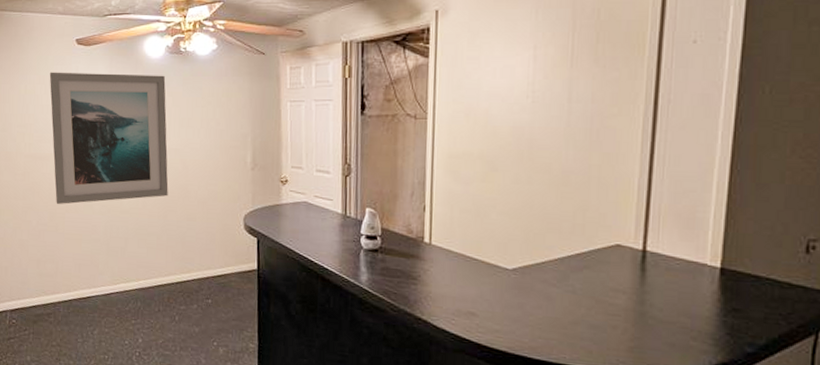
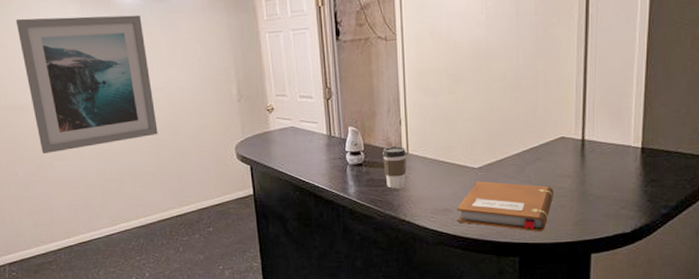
coffee cup: none [401,234,430,282] -> present [383,146,407,189]
notebook: none [482,284,605,354] -> present [456,180,555,232]

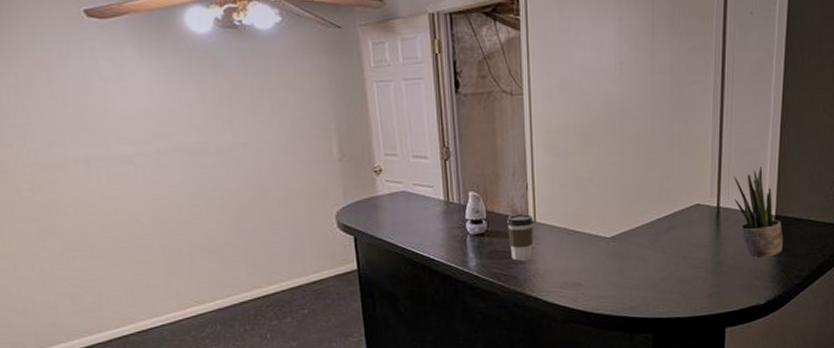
wall art: present [15,15,158,155] -> none [50,53,240,224]
notebook: present [456,180,555,232] -> none [587,251,689,306]
potted plant: none [598,101,650,187] -> present [734,167,784,257]

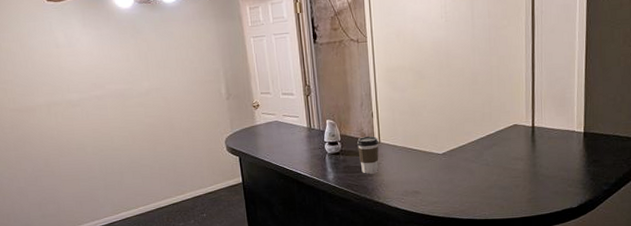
potted plant: present [734,167,784,257] -> none [546,92,592,167]

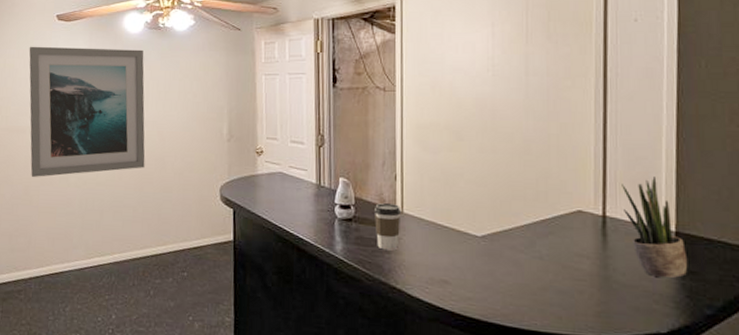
wall art: none [22,23,155,151] -> present [29,46,145,178]
potted plant: none [546,92,592,167] -> present [622,176,688,278]

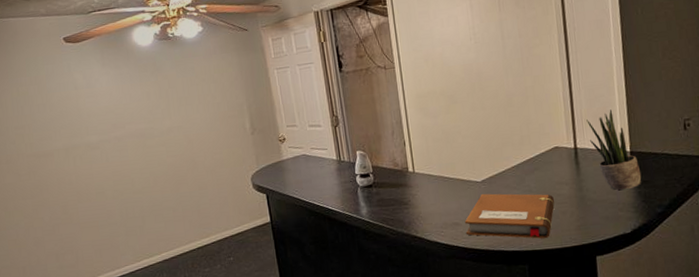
wall art: present [29,46,145,178] -> none [40,61,177,197]
coffee cup: present [375,203,402,251] -> none [390,166,414,207]
notebook: none [455,251,571,320] -> present [464,193,555,239]

